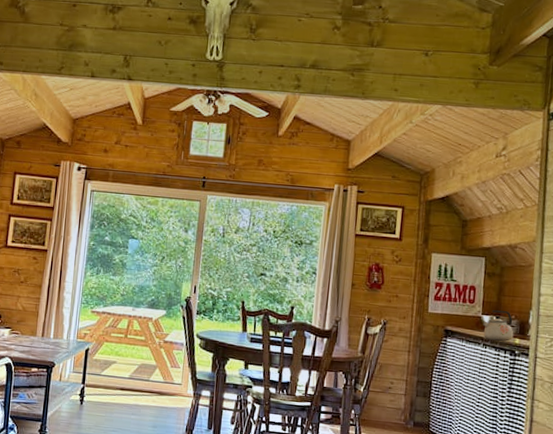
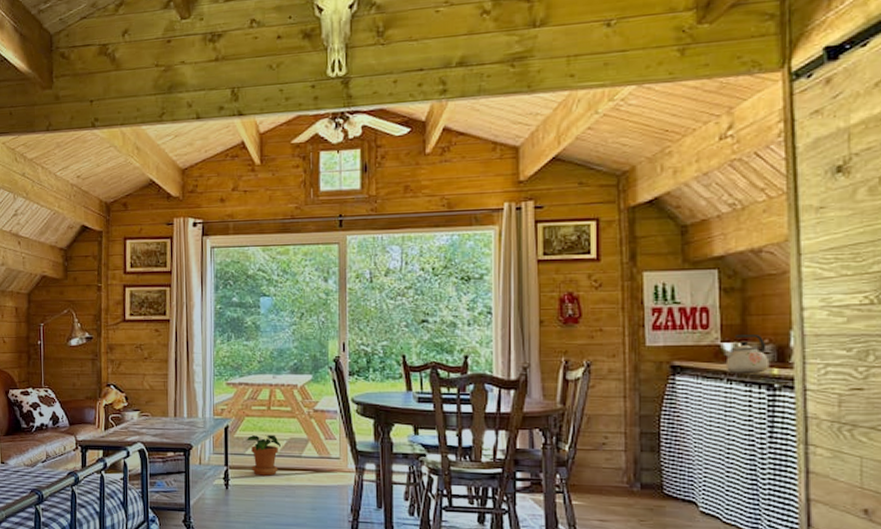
potted plant: none [103,359,133,396] -> present [246,434,281,476]

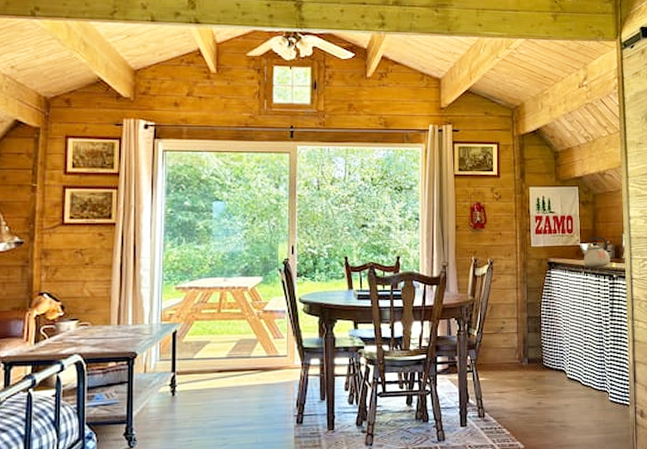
potted plant: present [246,434,281,476] -> none [195,337,230,379]

